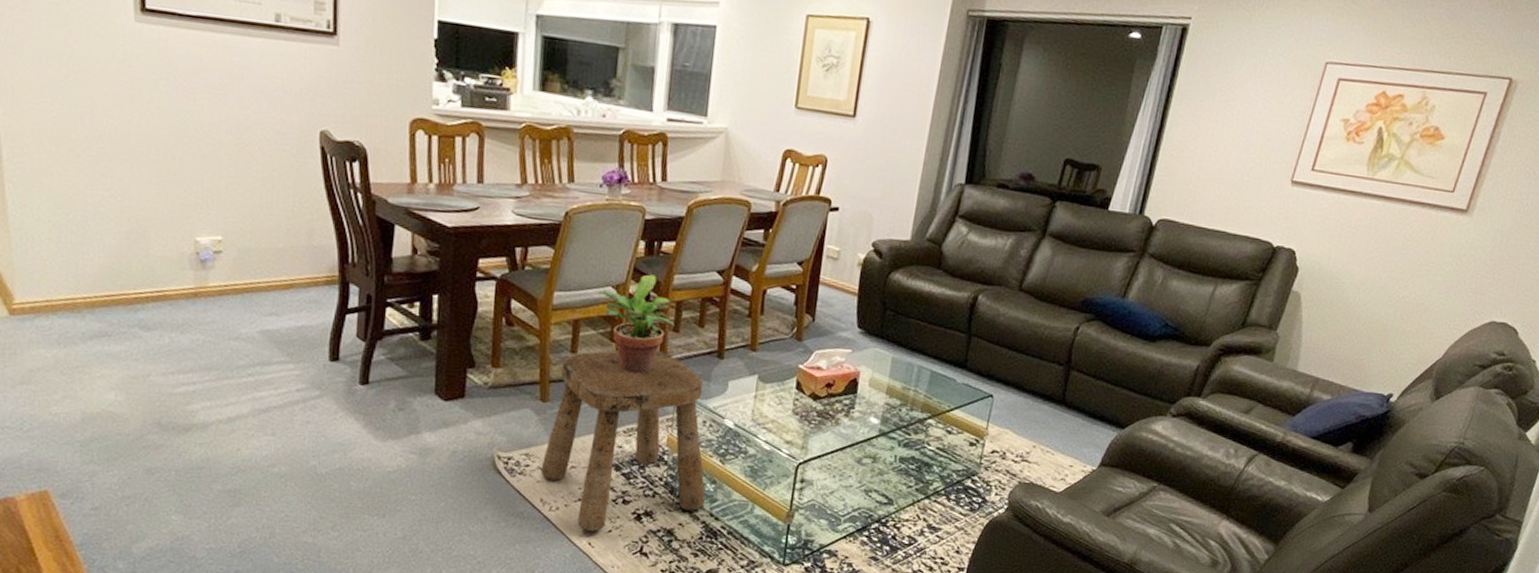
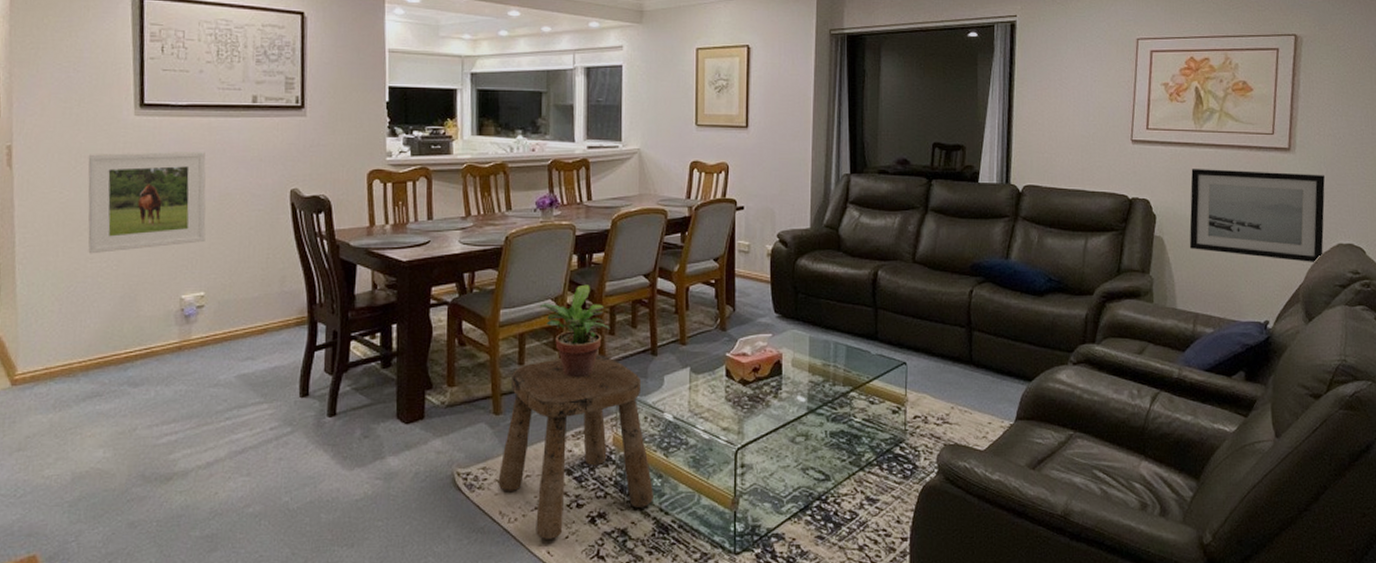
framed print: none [82,62,222,181] -> present [88,151,206,254]
wall art: none [1327,221,1497,340] -> present [1189,169,1325,263]

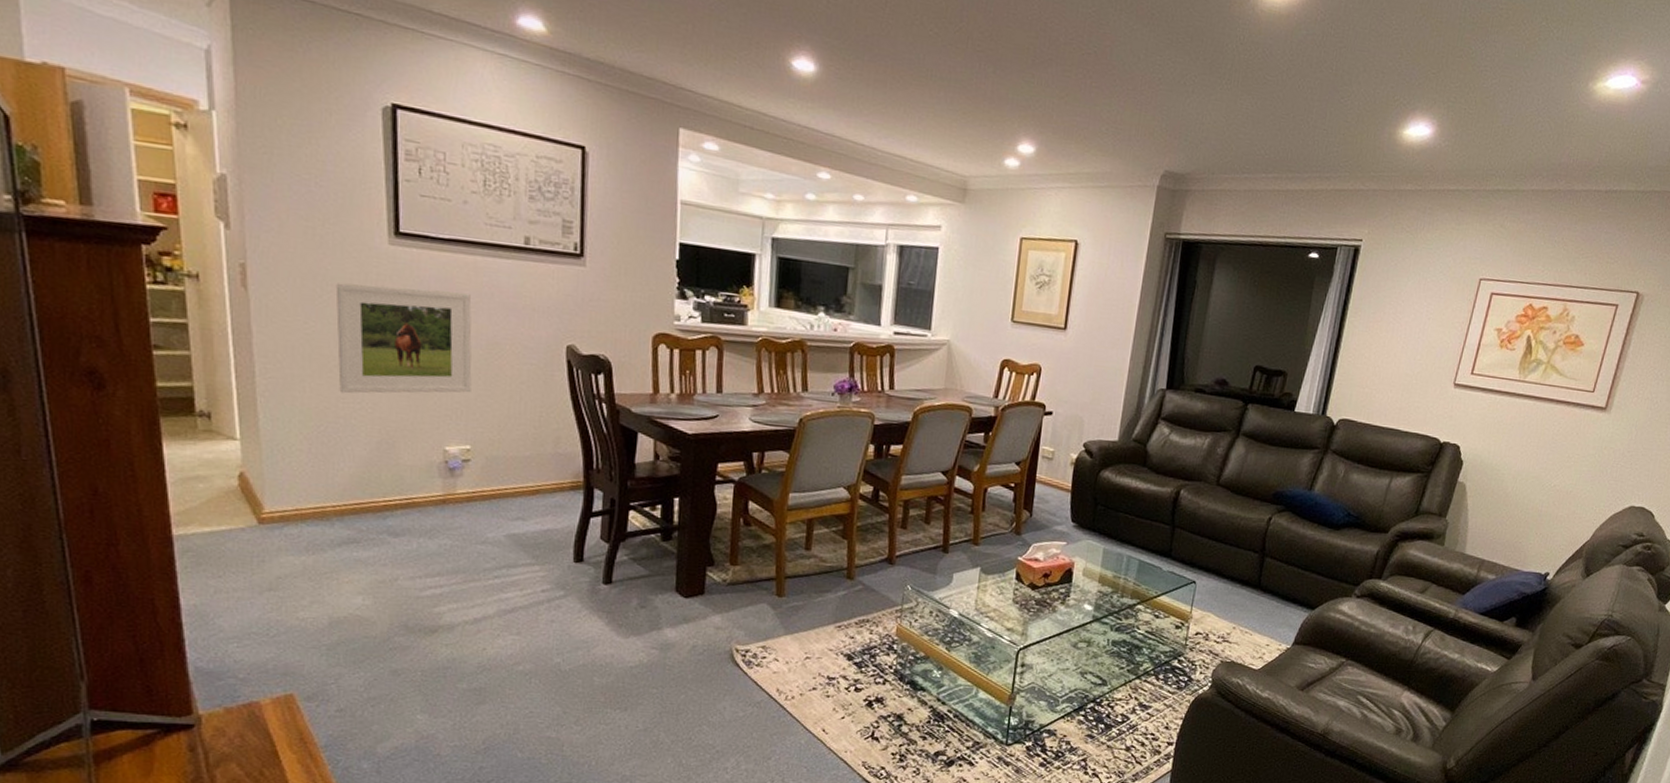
stool: present [498,354,655,539] -> none [777,546,933,718]
potted plant: present [539,284,610,377] -> none [830,475,903,568]
wall art: present [1189,169,1325,263] -> none [1489,419,1633,523]

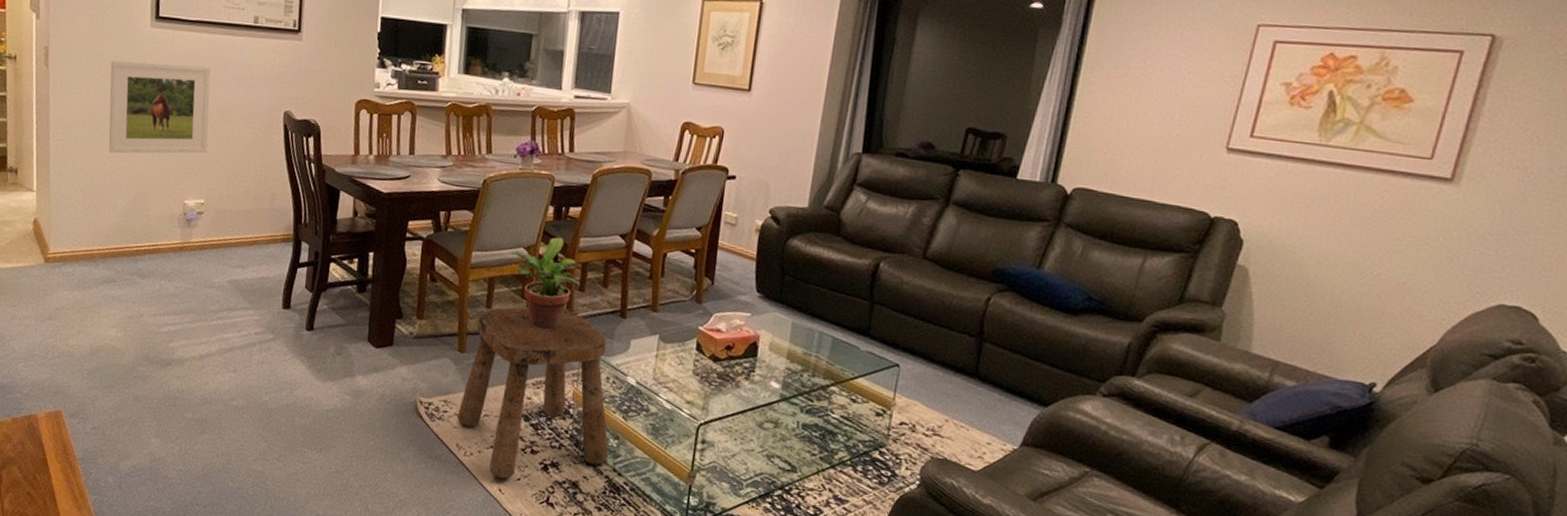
stool: none [777,546,933,718] -> present [457,307,609,479]
potted plant: none [830,475,903,568] -> present [511,237,581,329]

